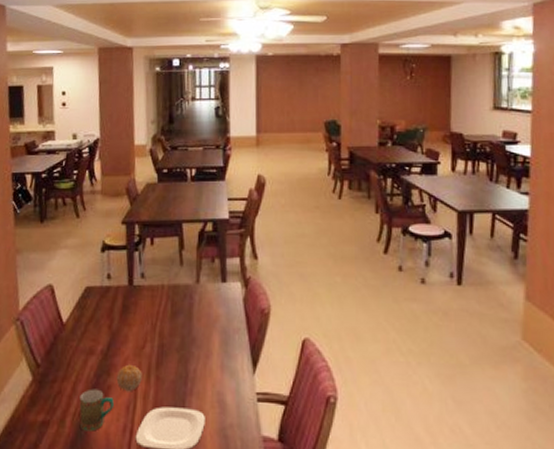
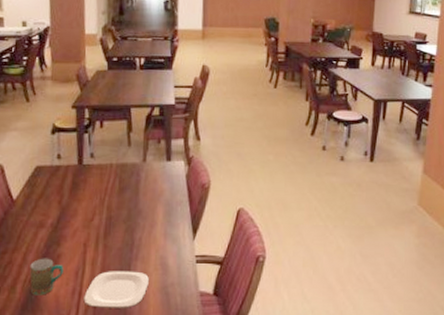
fruit: present [116,364,142,392] -> none [66,235,91,260]

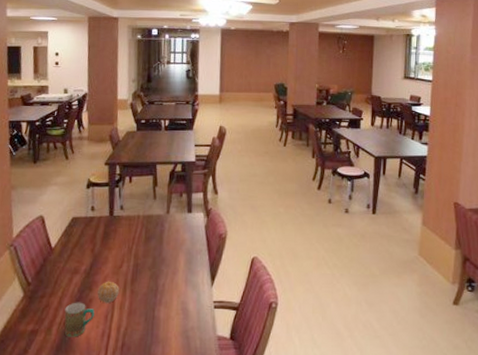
fruit: none [66,235,91,260] -> present [97,281,119,304]
plate: present [83,271,149,308] -> none [112,315,171,351]

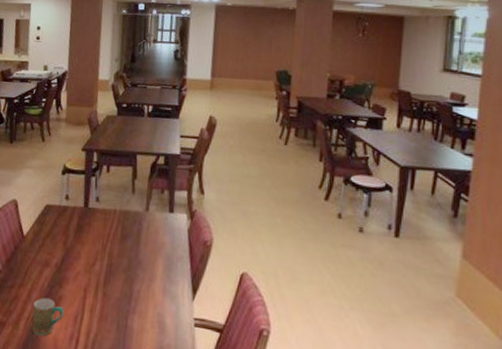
fruit: present [97,281,119,304] -> none [67,279,91,304]

